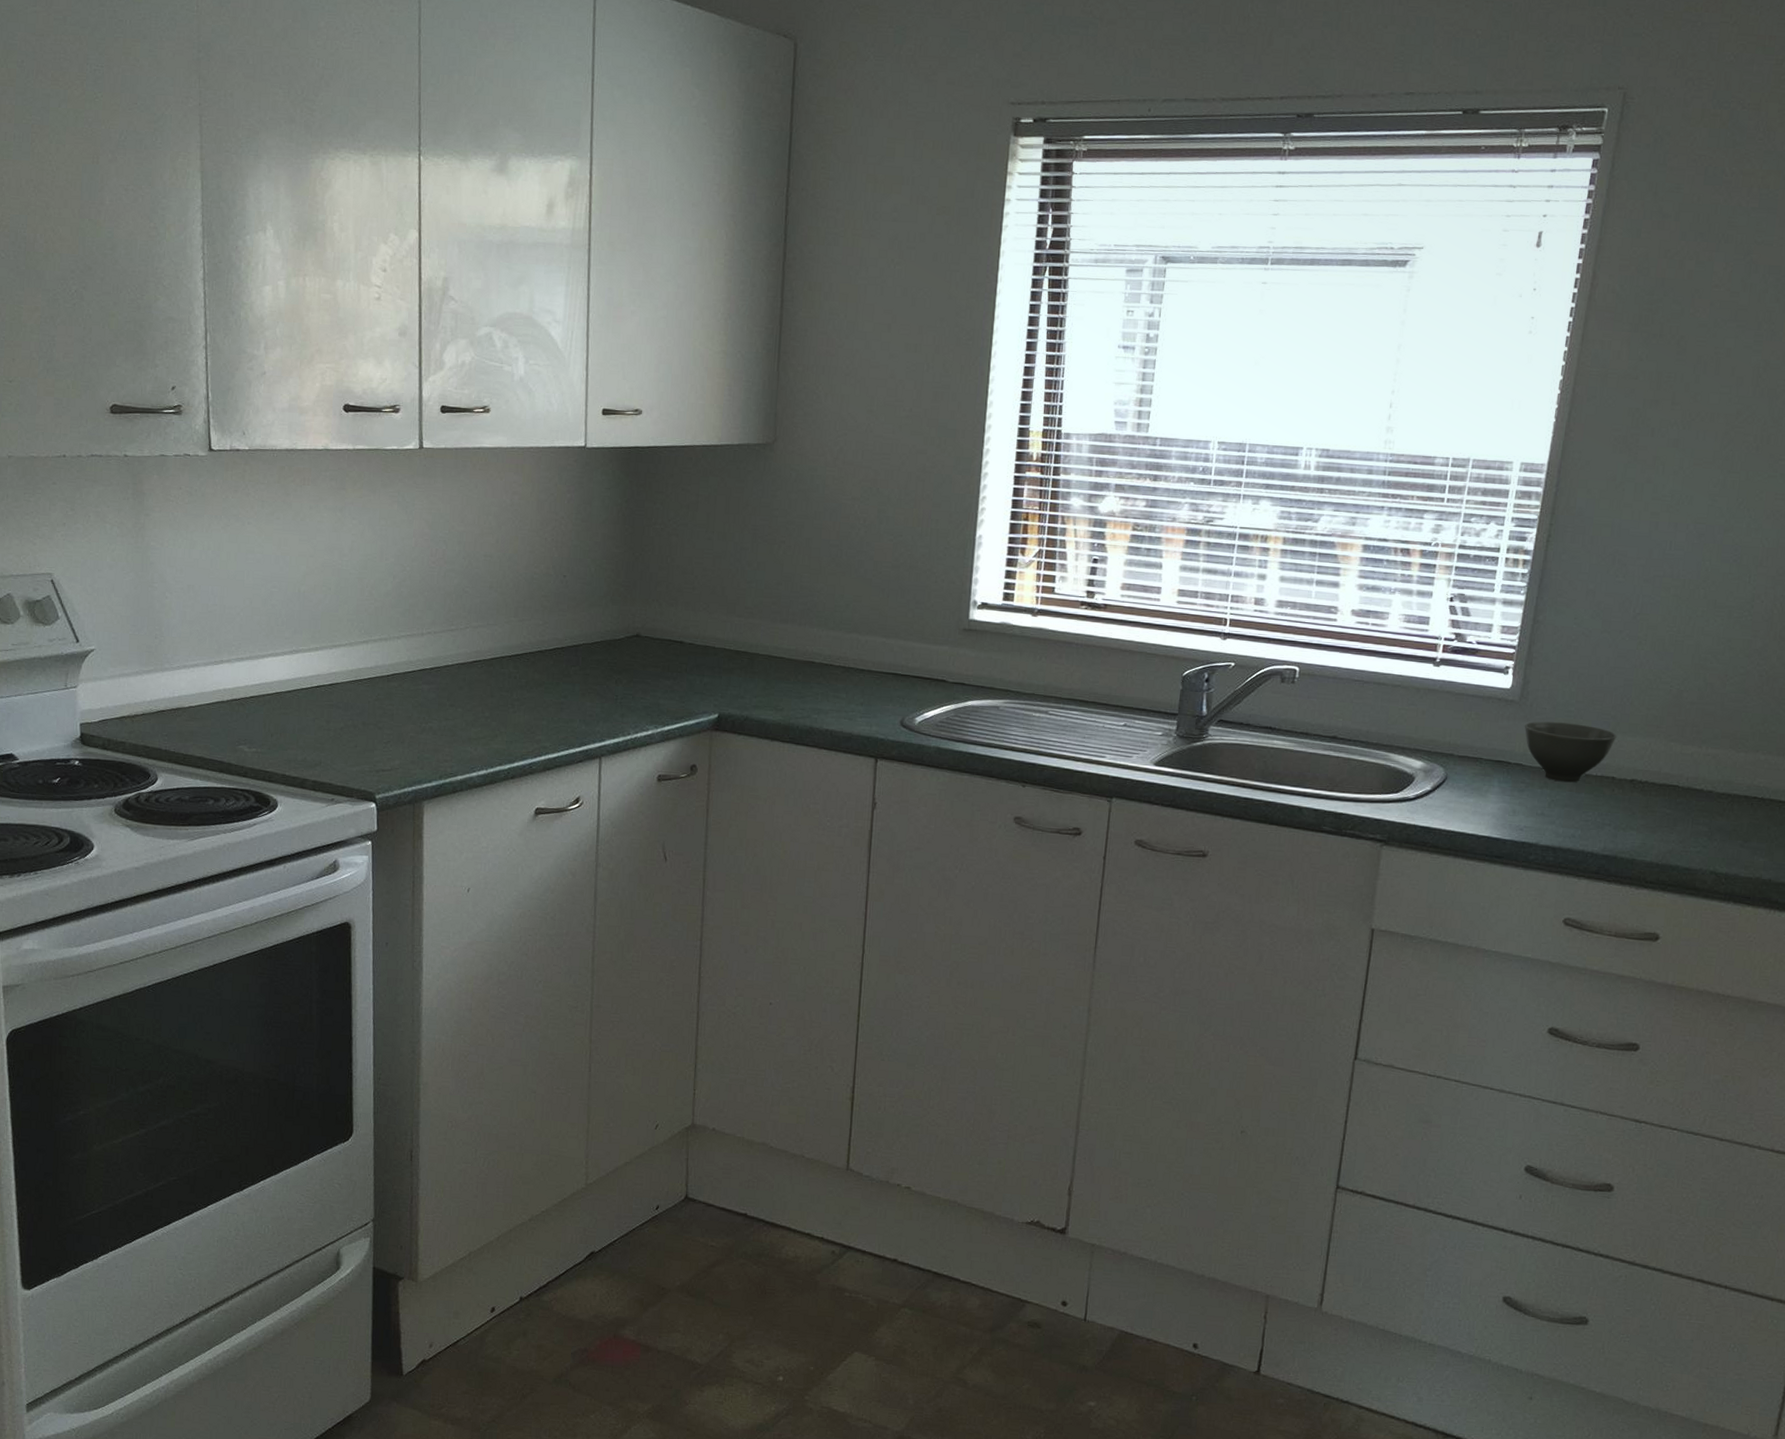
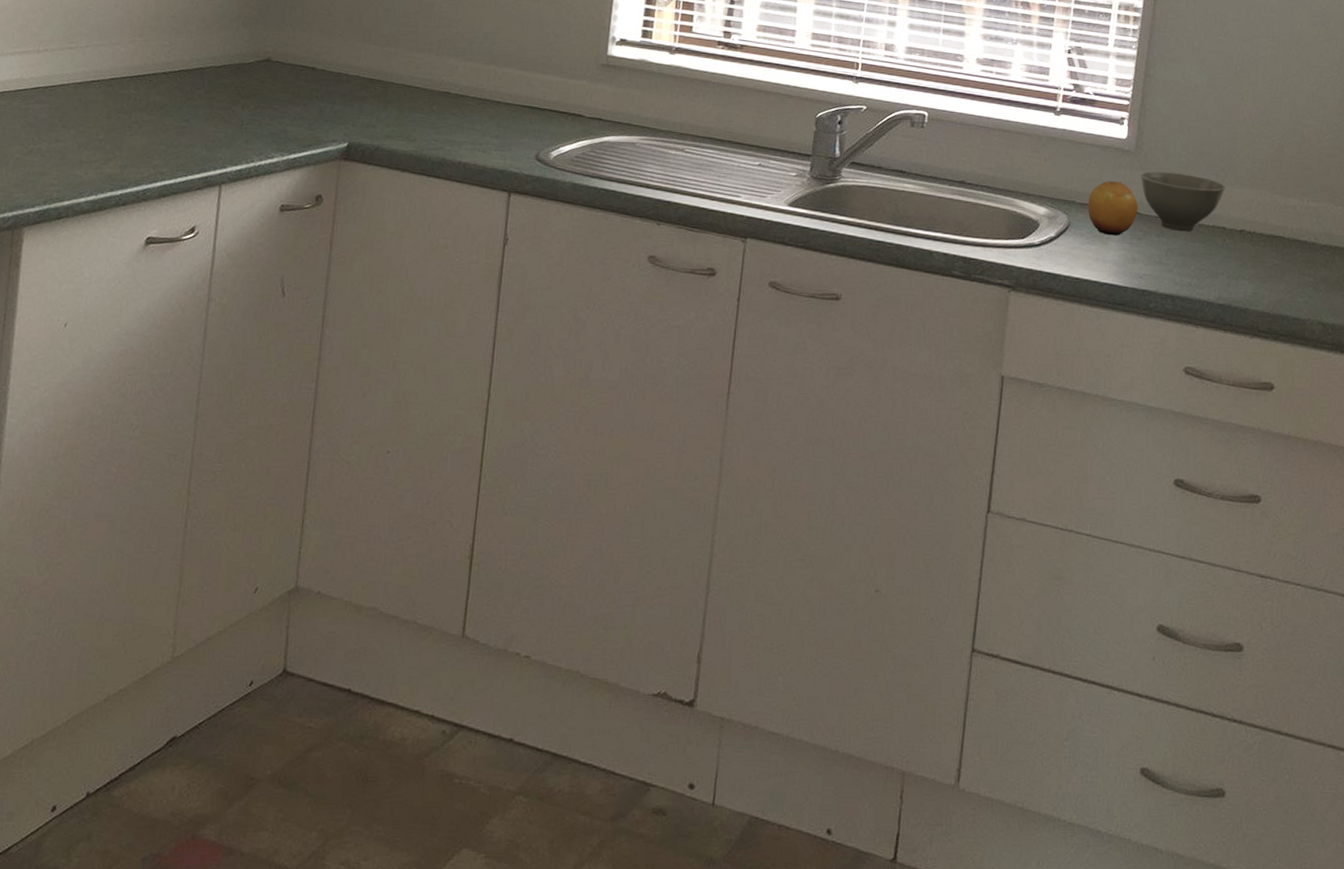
fruit: none [1466,732,1521,789] -> present [1087,181,1138,236]

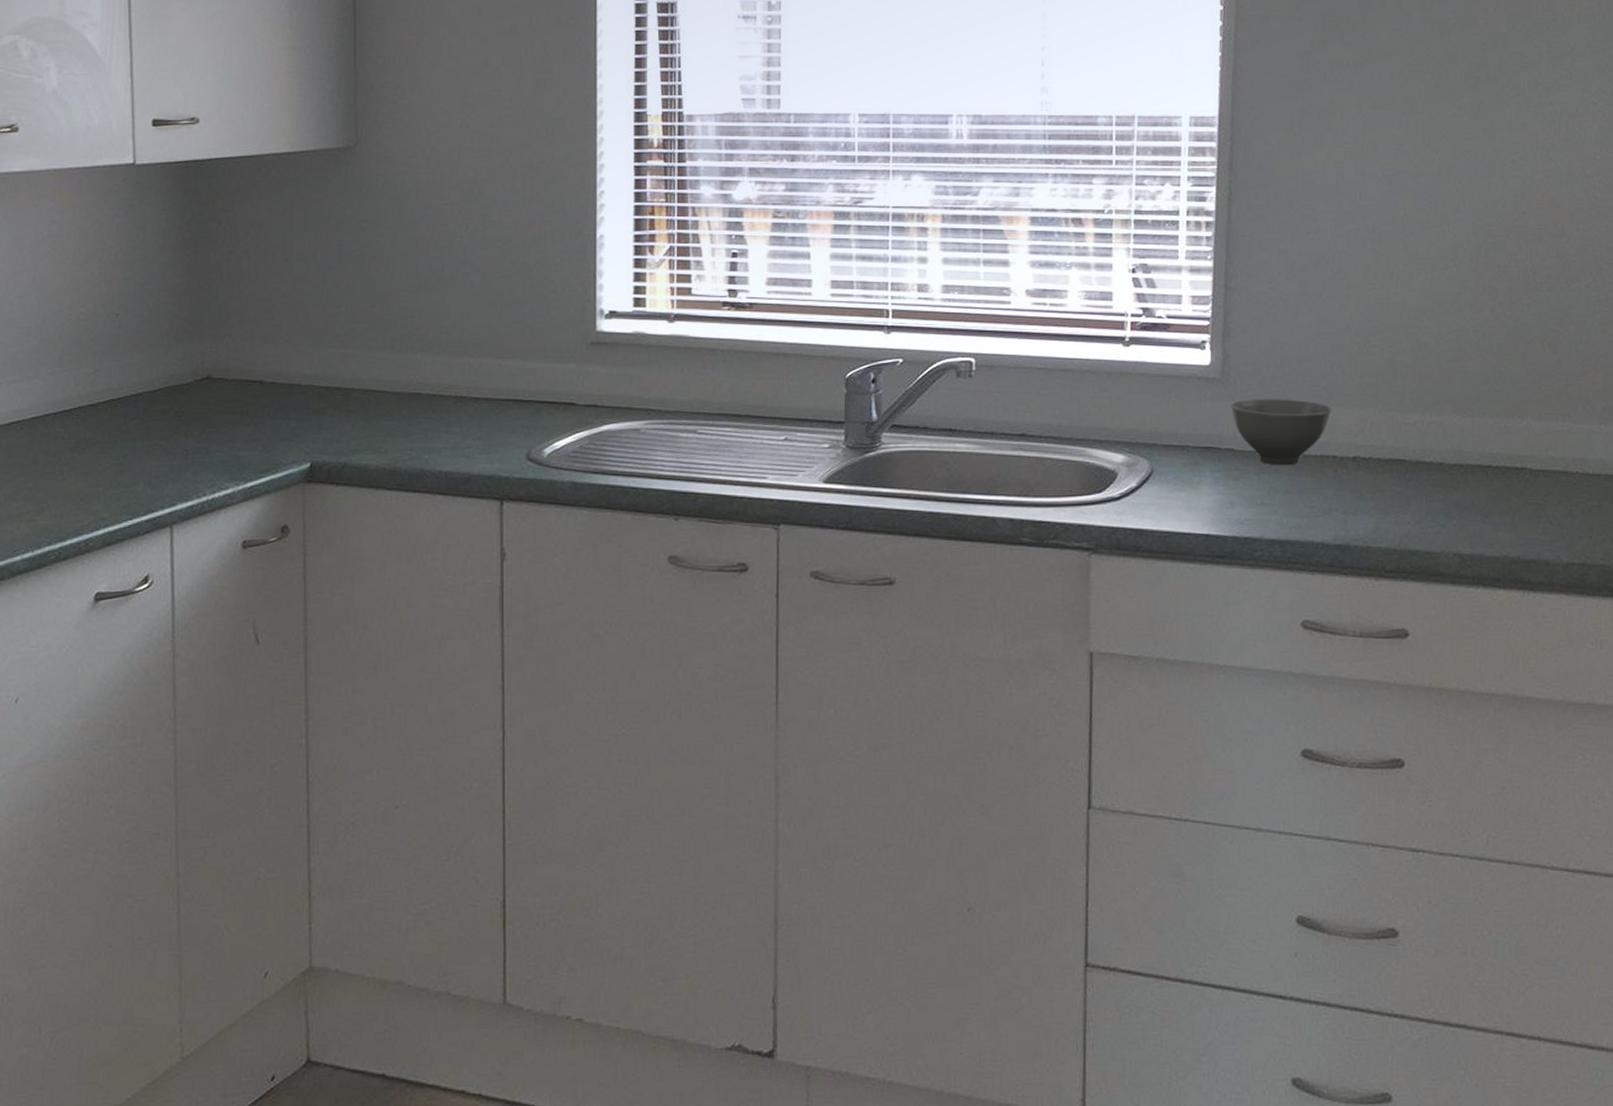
fruit: present [1087,181,1138,236] -> none [1171,416,1231,479]

